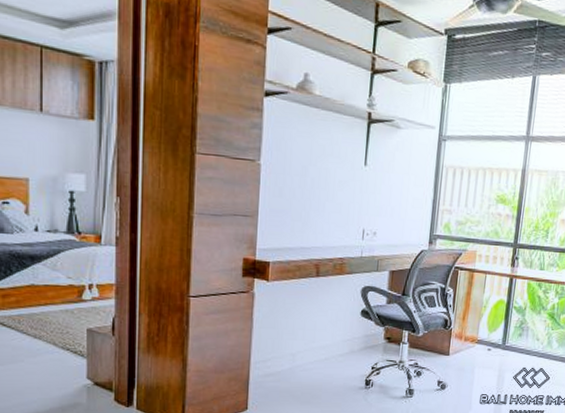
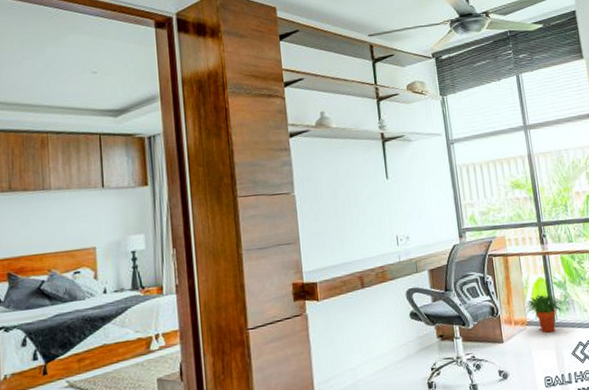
potted plant: none [478,315,521,354] -> present [524,294,566,333]

